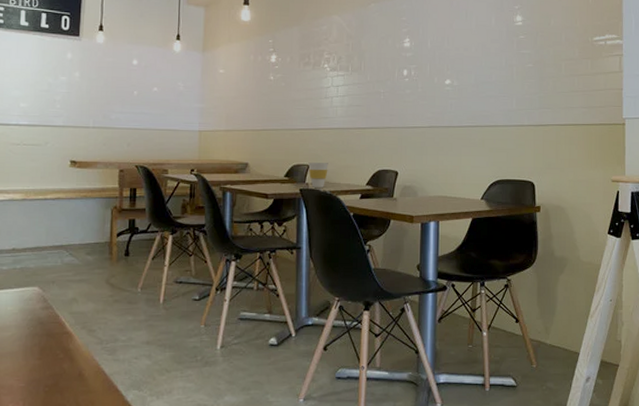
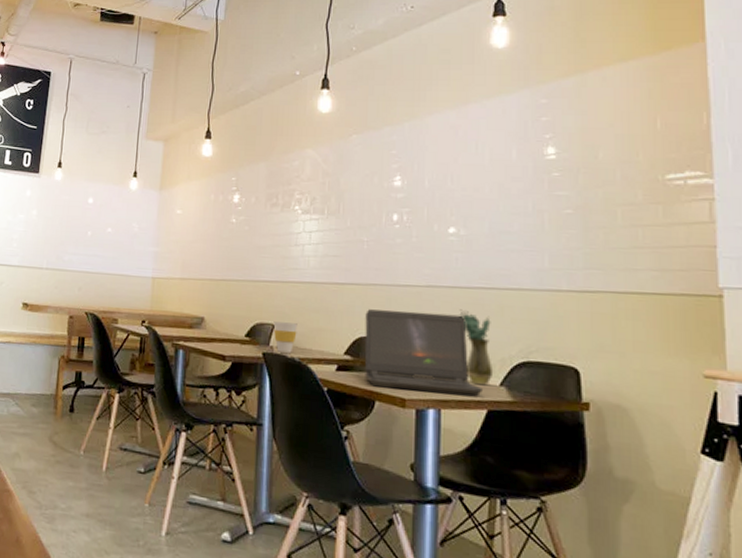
laptop computer: none [382,147,469,209] -> present [364,309,482,396]
vase: none [453,143,477,200] -> present [459,309,494,386]

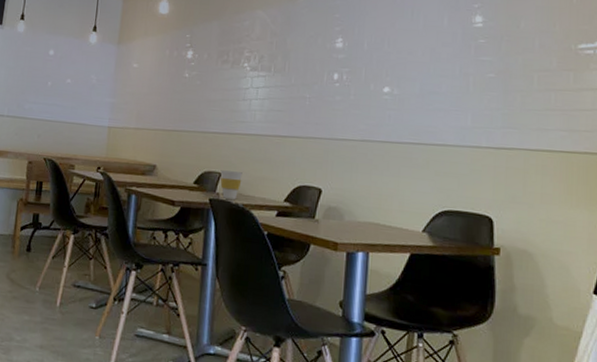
laptop computer: present [364,309,482,396] -> none [302,160,407,241]
vase: present [459,309,494,386] -> none [389,162,418,232]

